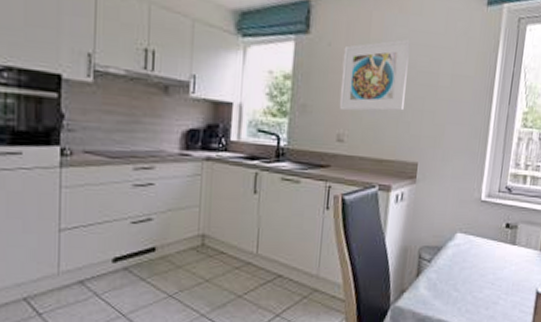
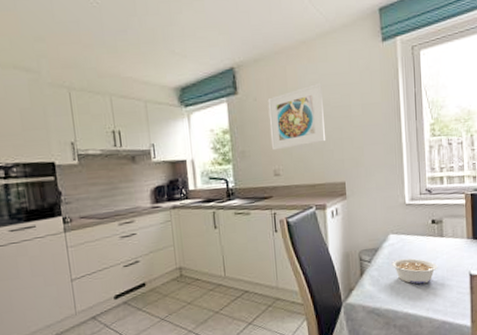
legume: none [453,263,504,296] -> present [392,258,438,284]

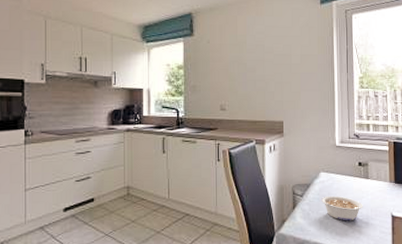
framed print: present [267,82,325,151] -> none [219,33,267,88]

